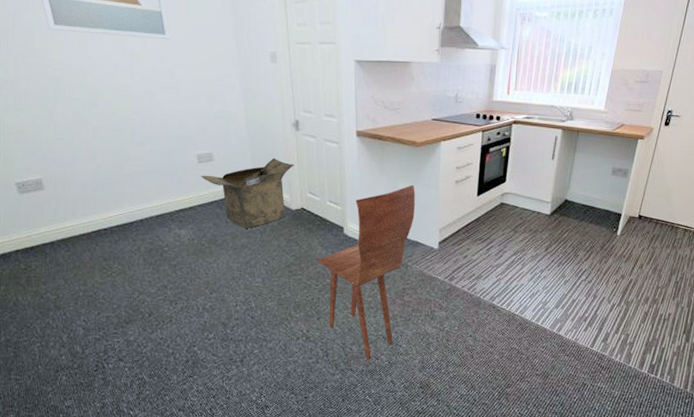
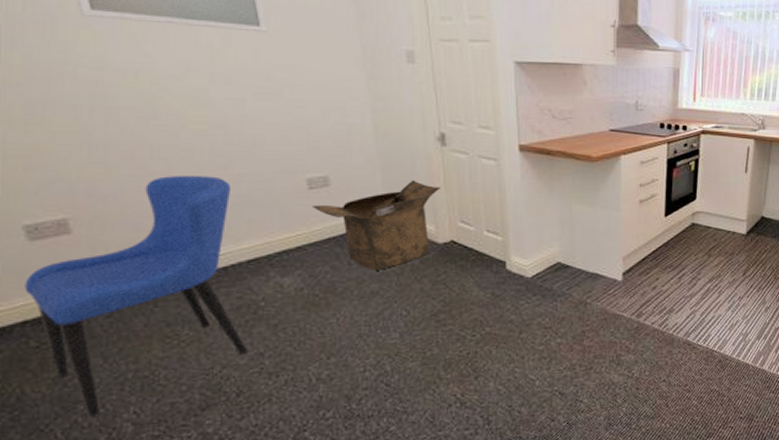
dining chair: none [17,150,156,322] -> present [25,176,248,418]
dining chair: present [316,185,415,360] -> none [472,207,593,423]

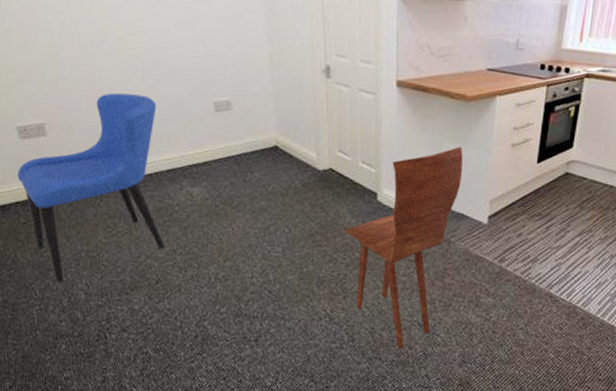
cardboard box: present [313,180,440,270] -> none [217,108,323,190]
dining chair: none [472,207,593,423] -> present [344,147,463,349]

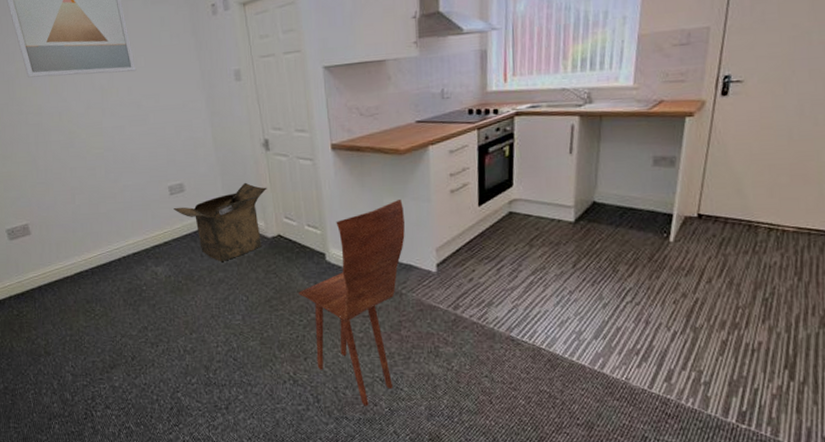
dining chair: present [17,93,165,284] -> none [9,188,137,368]
cardboard box: none [217,108,323,190] -> present [174,182,267,261]

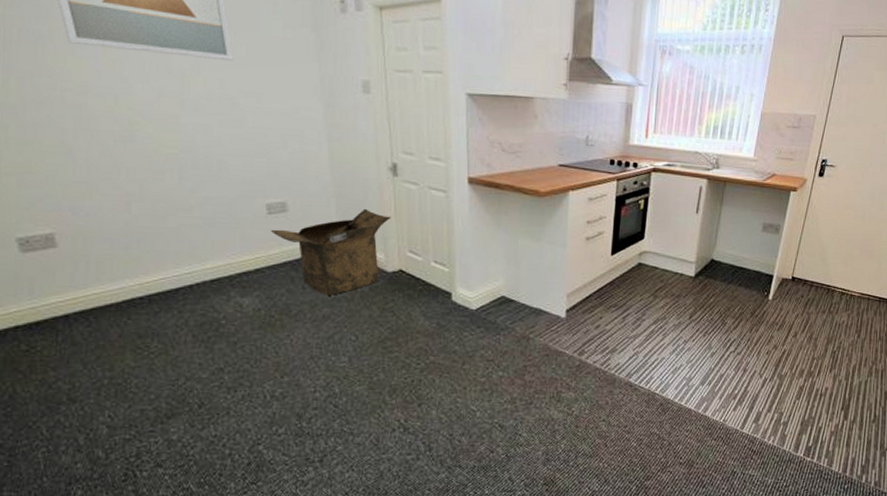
dining chair: present [298,200,405,406] -> none [417,242,538,453]

